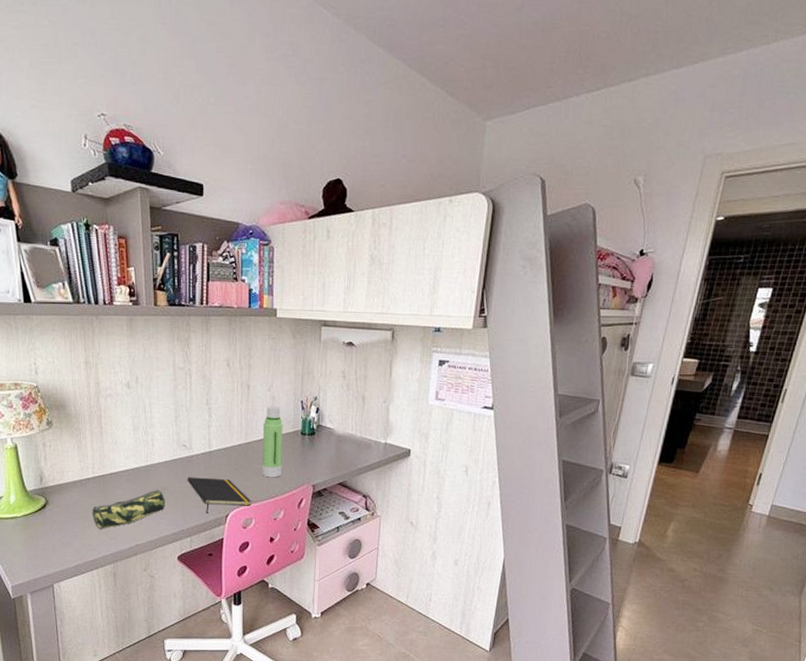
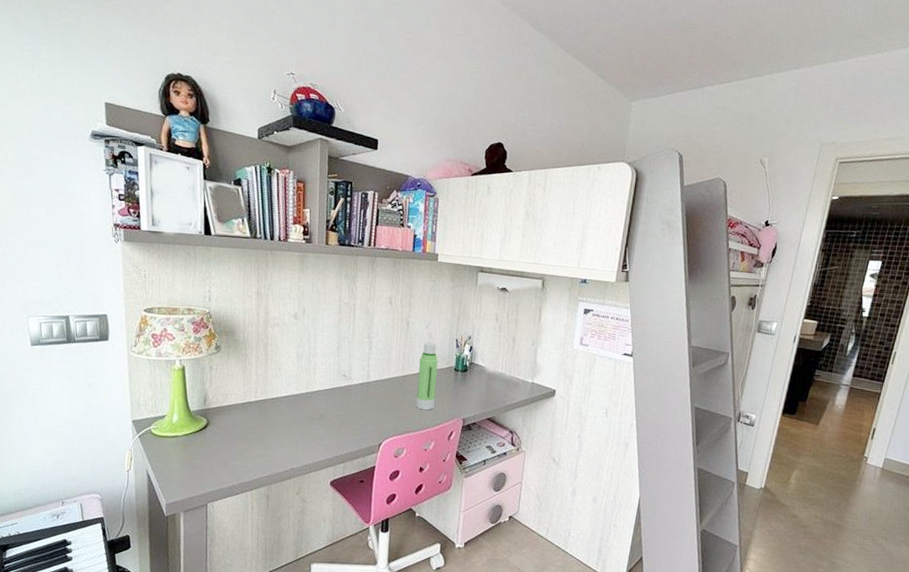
pencil case: present [93,489,165,529] -> none [251,415,322,452]
notepad: present [187,477,252,514] -> none [344,405,405,441]

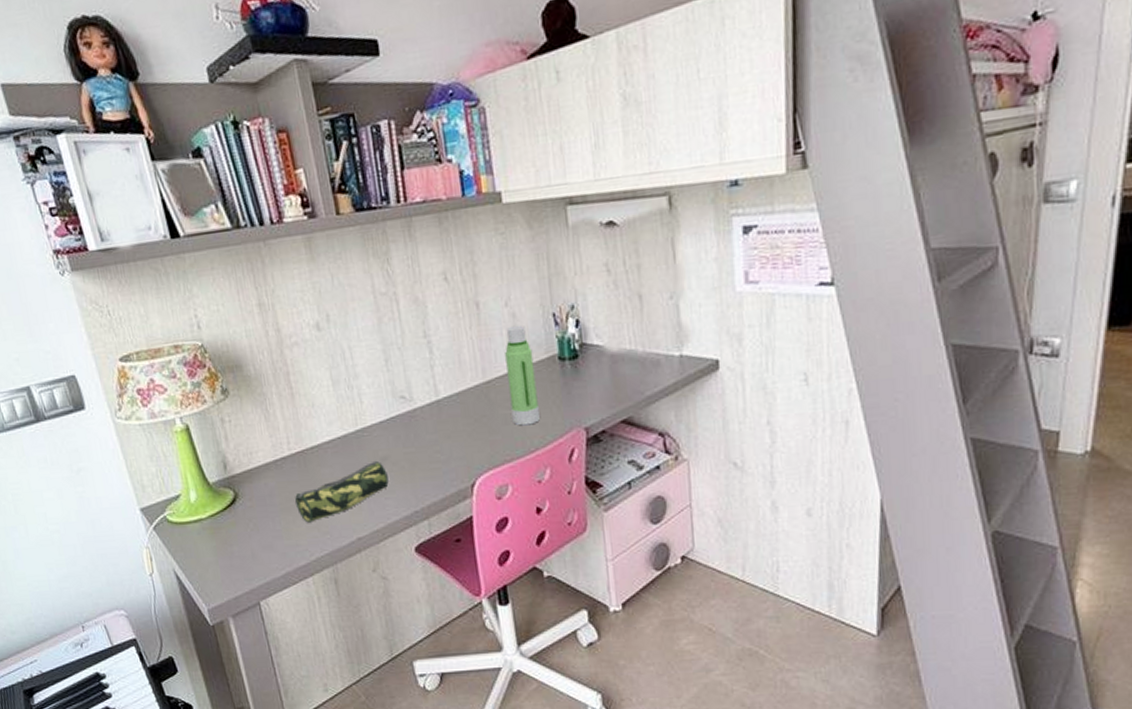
pencil case: none [251,415,322,452] -> present [295,460,389,523]

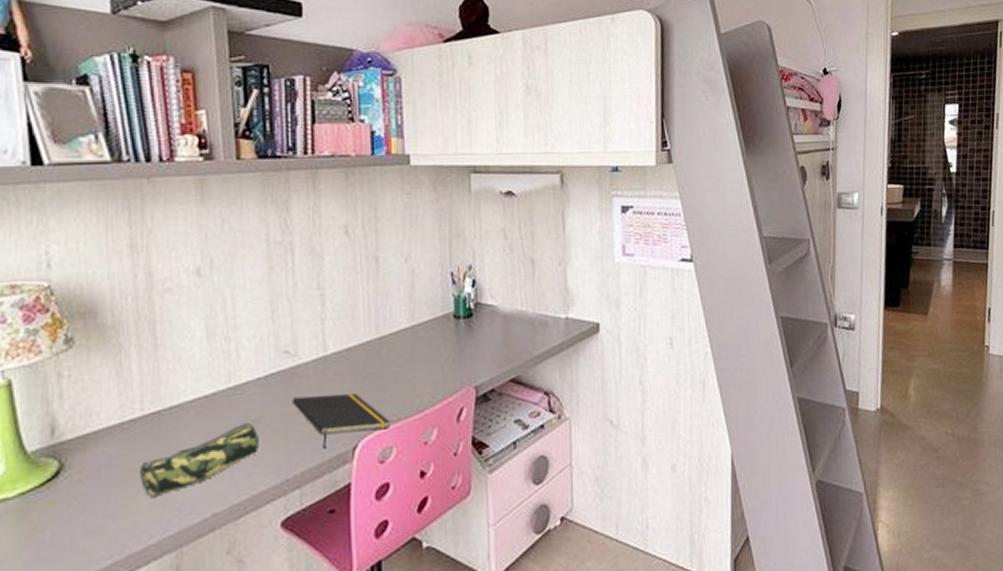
notepad: none [412,435,504,485] -> present [292,394,391,449]
water bottle: present [505,325,540,426] -> none [401,282,431,384]

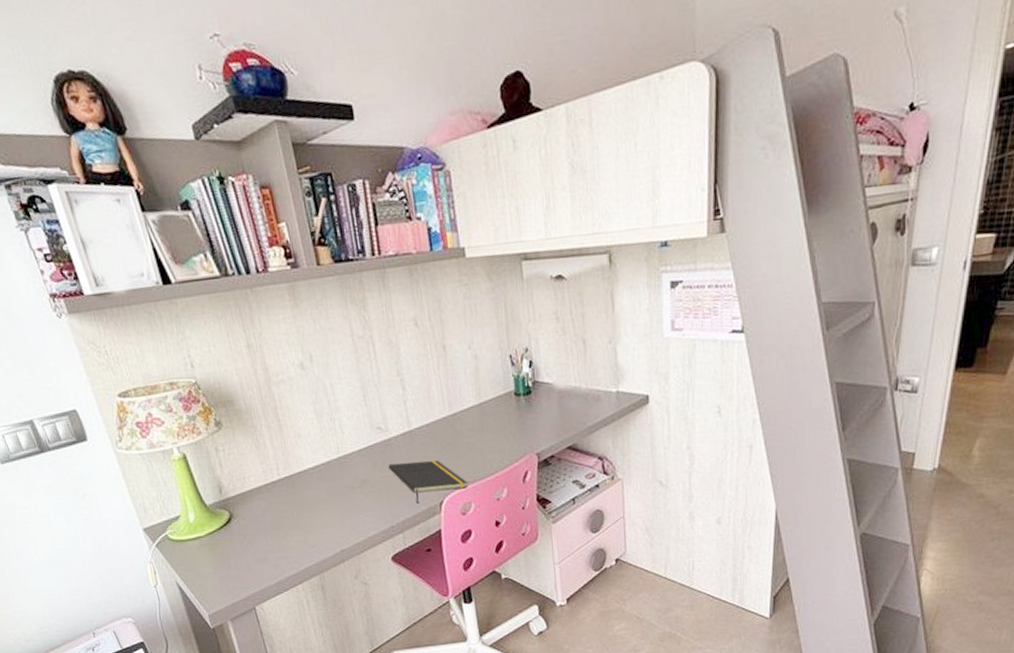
pencil case: present [140,422,259,498] -> none [285,483,368,538]

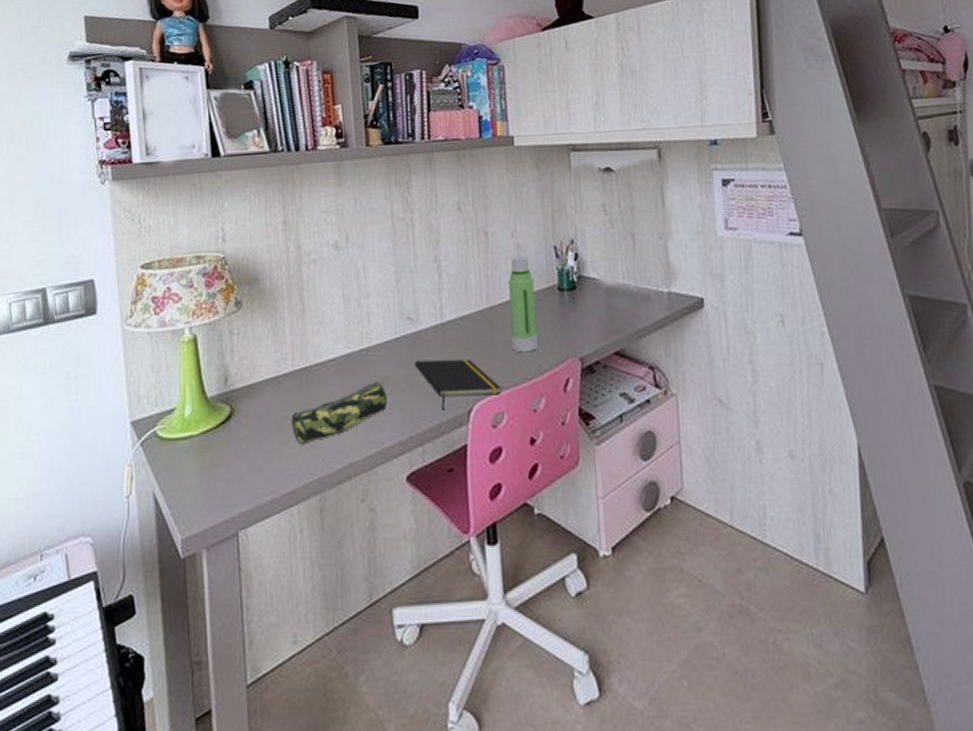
pencil case: none [285,483,368,538] -> present [292,381,387,445]
water bottle: none [468,365,498,452] -> present [509,255,538,353]

